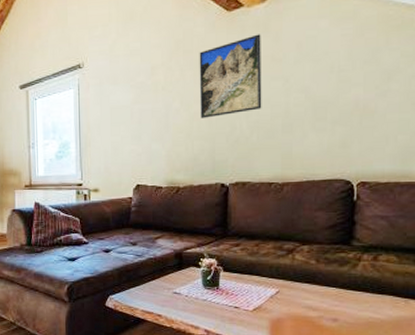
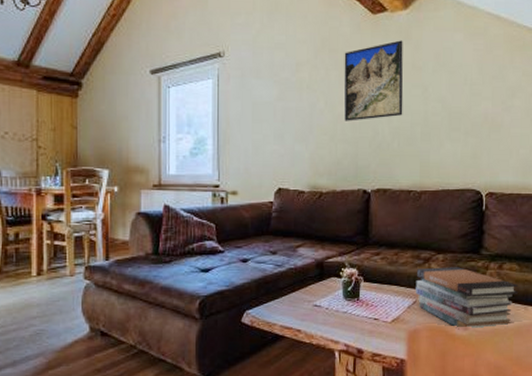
book stack: none [278,258,398,321] -> present [415,267,519,330]

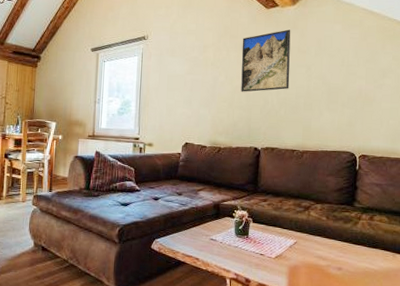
book stack: present [415,267,519,330] -> none [296,215,388,271]

